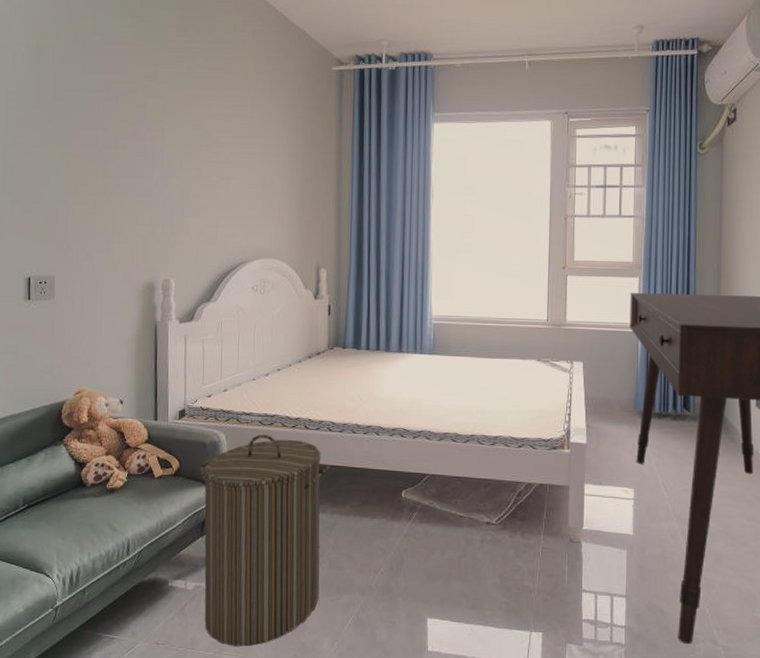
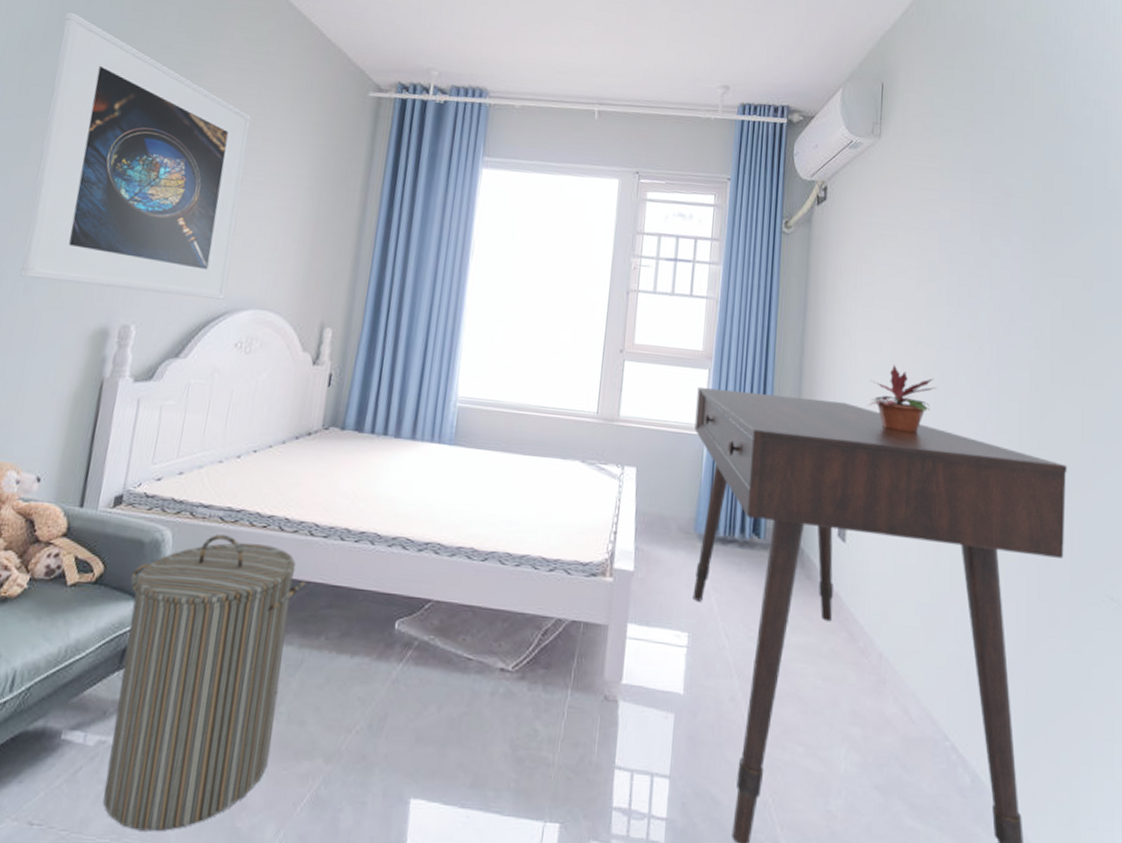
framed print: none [79,25,240,253] -> present [19,12,252,300]

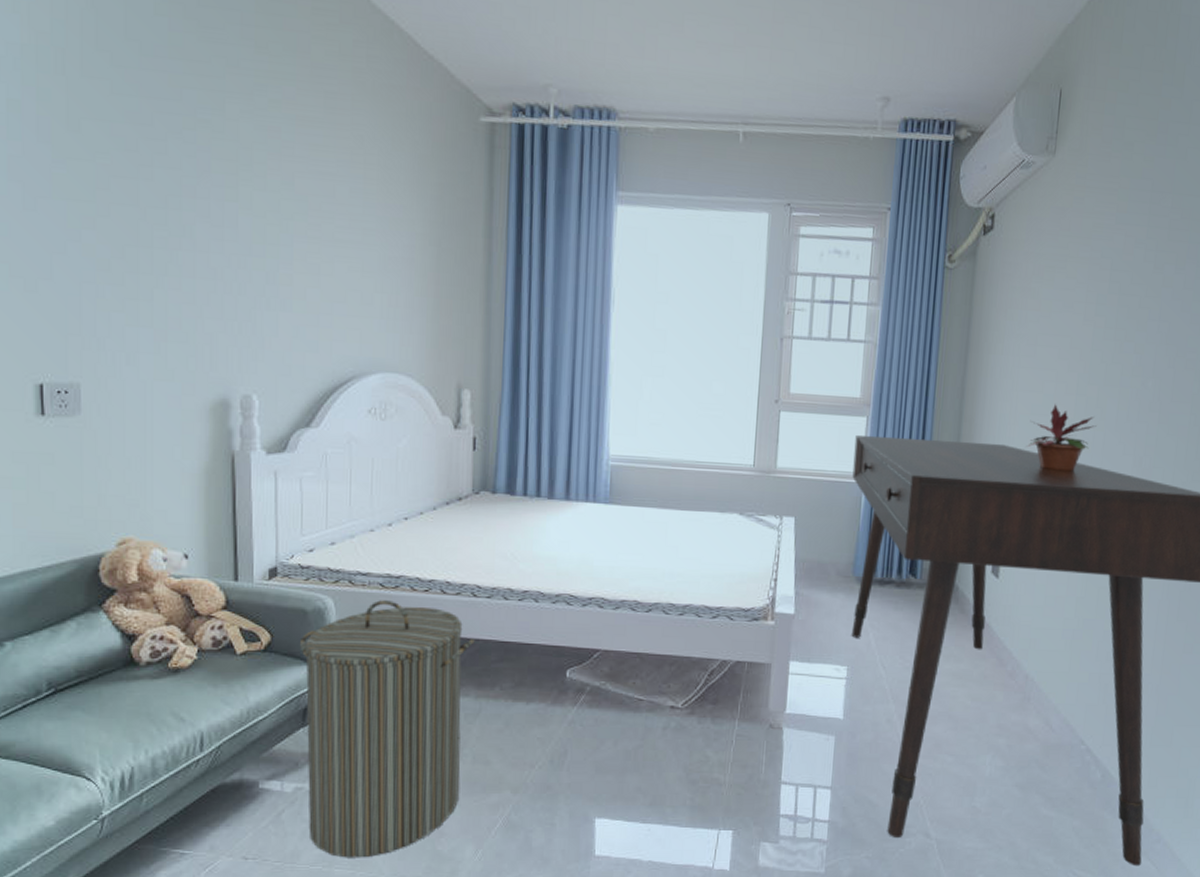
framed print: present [19,12,252,300] -> none [102,22,350,363]

